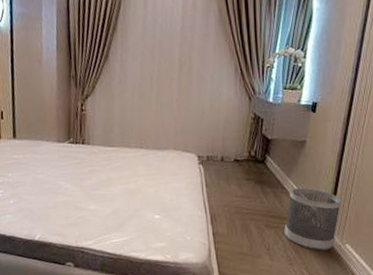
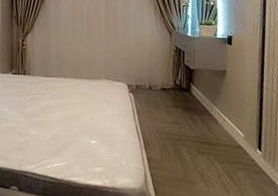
wastebasket: present [284,187,342,251] -> none [215,114,269,177]

